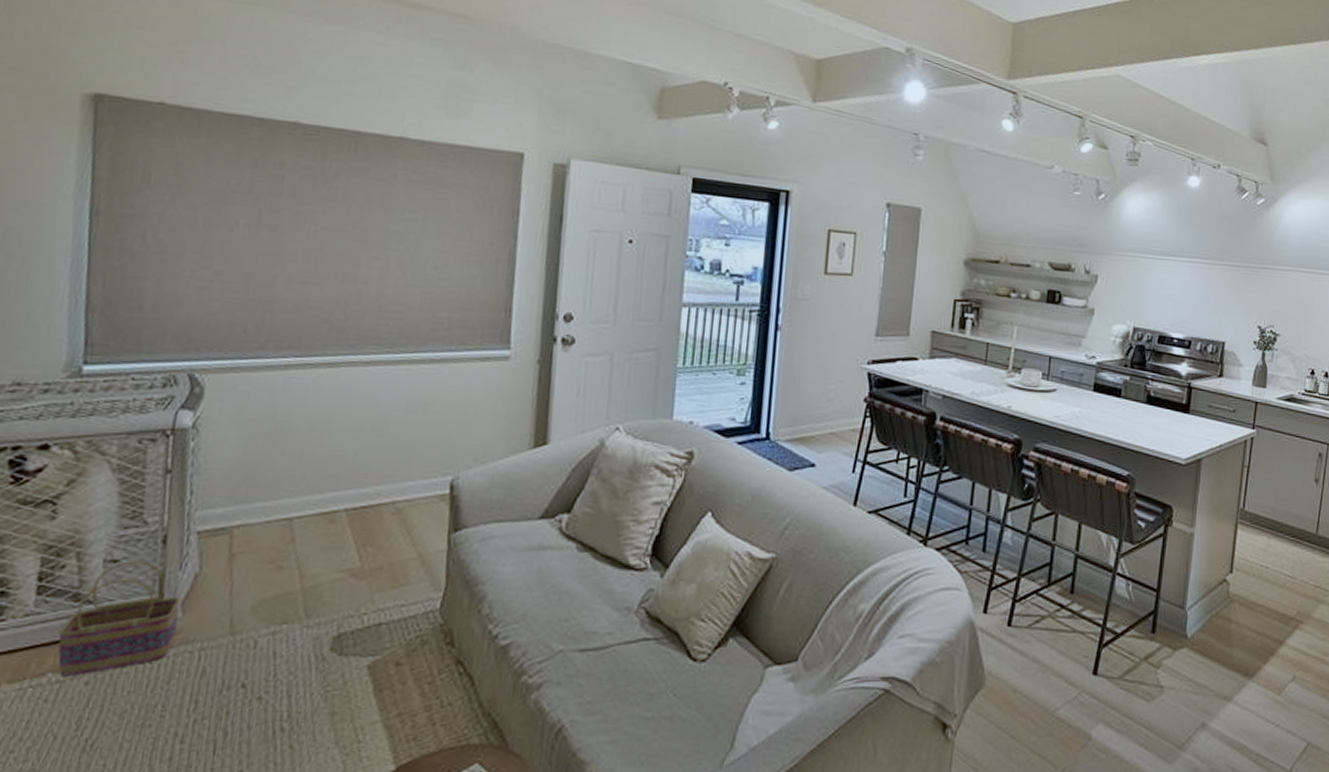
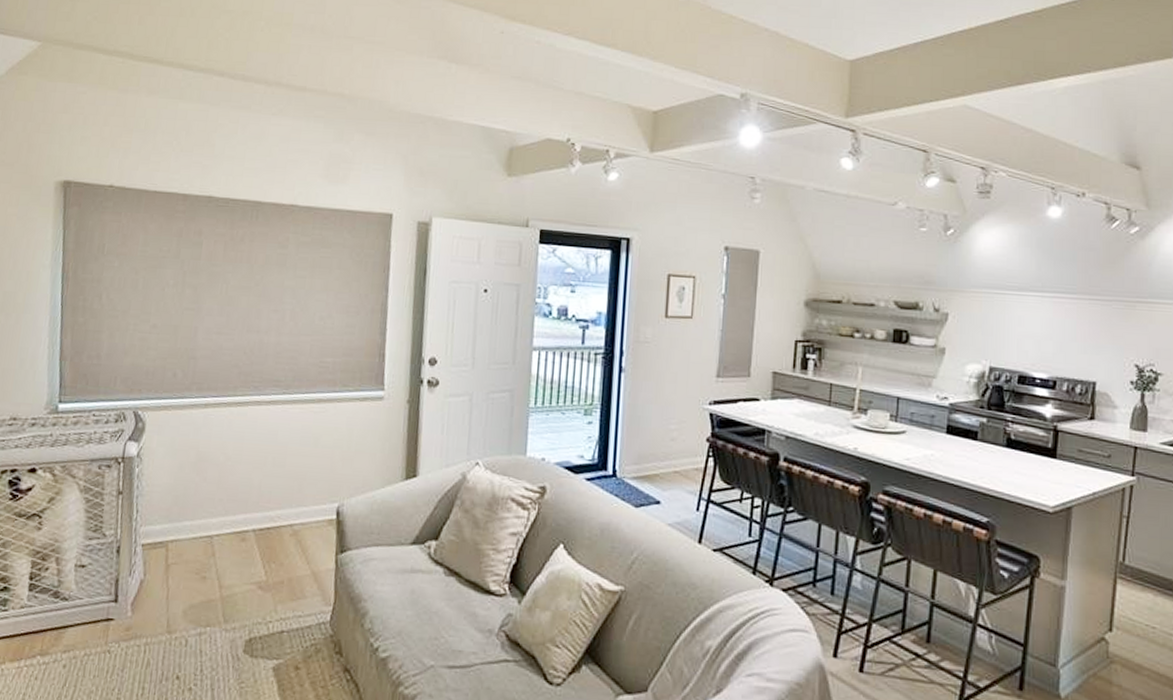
basket: present [58,561,181,676] -> none [44,567,131,660]

